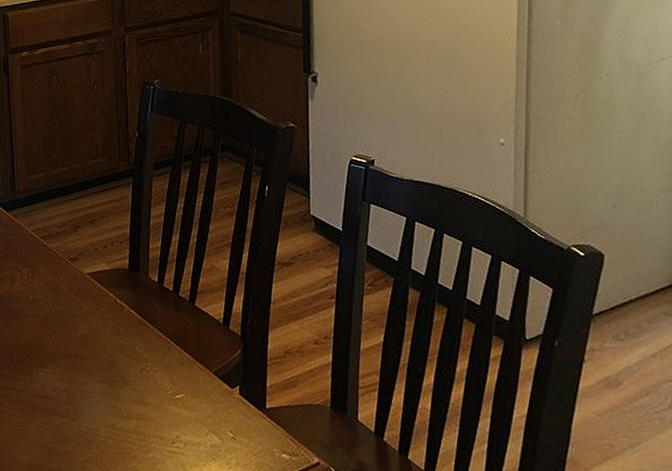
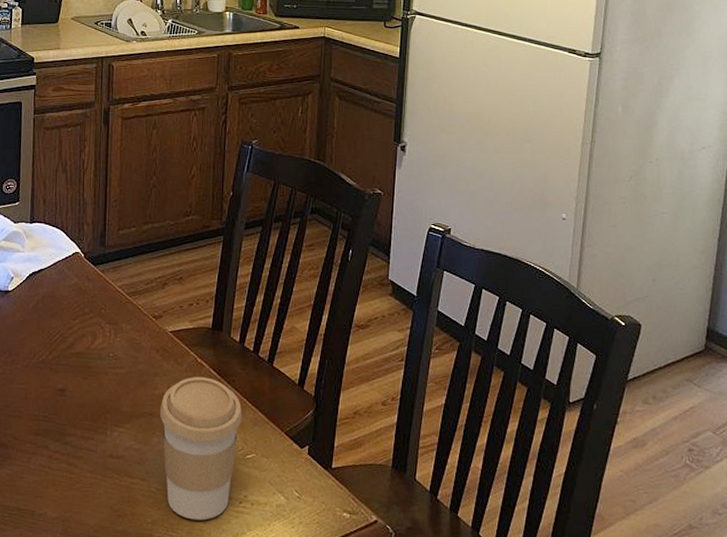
coffee cup: none [83,318,168,460] -> present [159,377,243,520]

